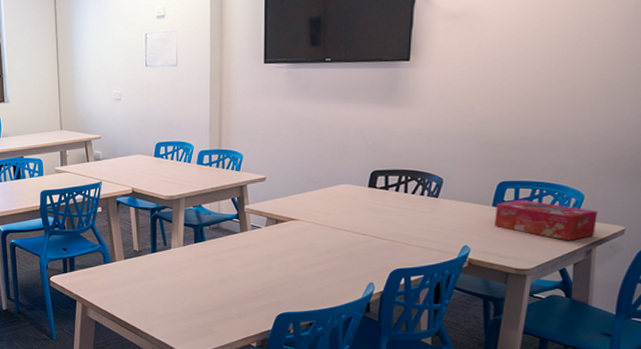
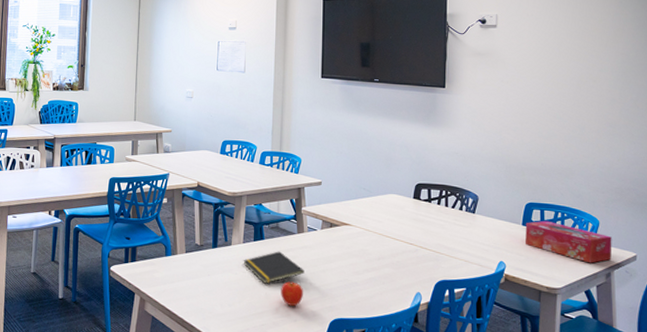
notepad: none [184,251,249,284] -> present [243,251,304,284]
fruit: none [224,280,249,304] -> present [281,281,304,307]

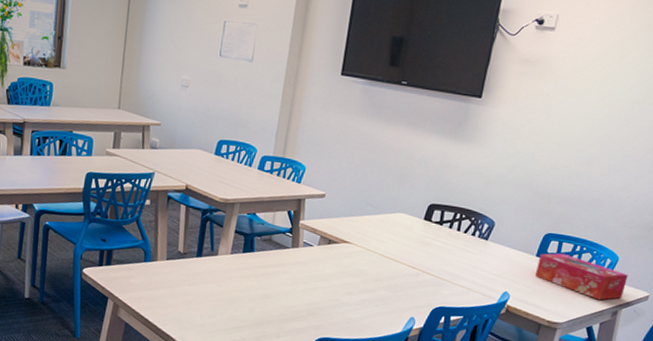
notepad: present [243,251,304,284] -> none [229,265,294,298]
fruit: present [281,281,304,307] -> none [265,297,291,323]

